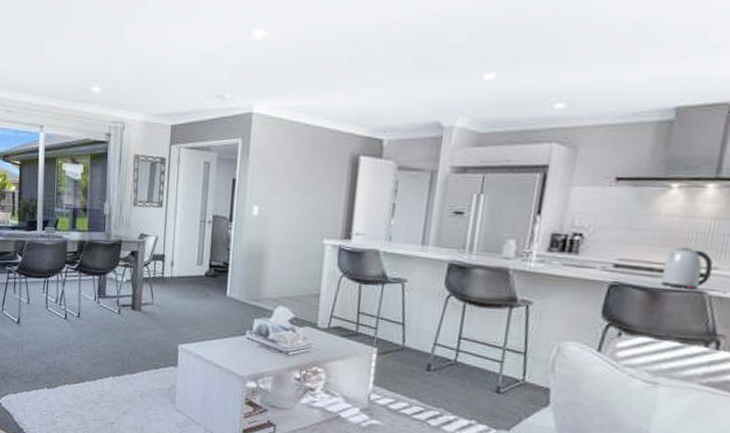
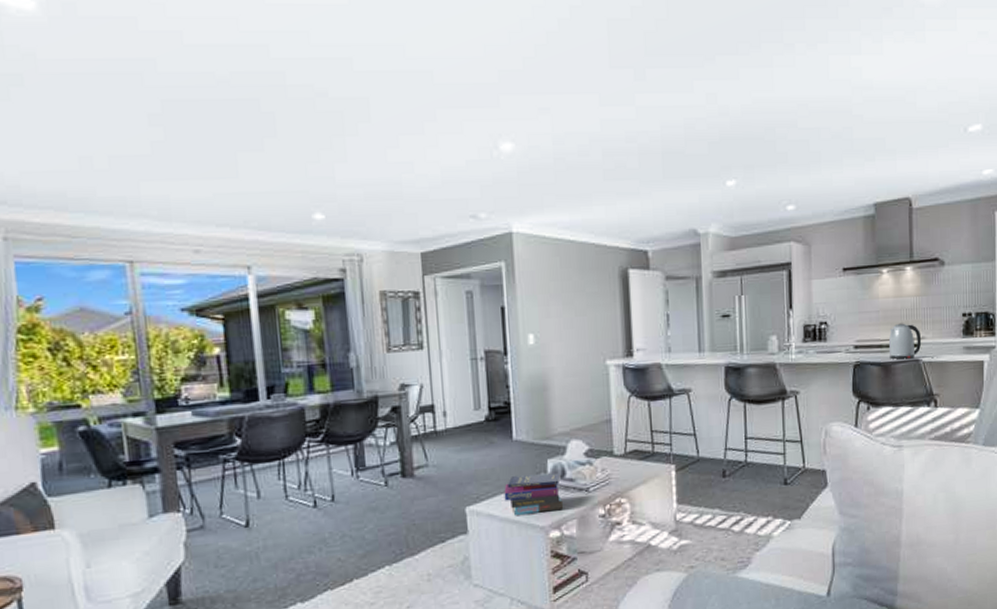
books: none [212,327,264,365] -> present [504,472,564,516]

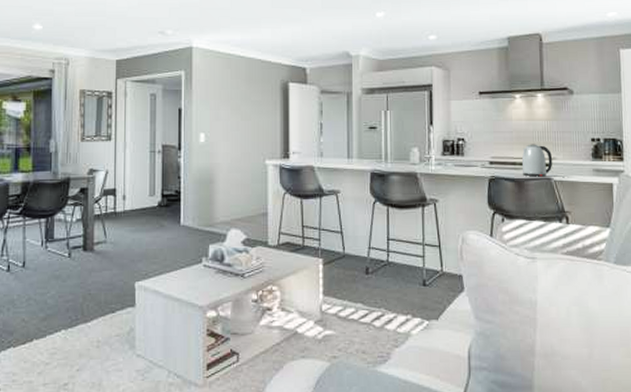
books: present [504,472,564,516] -> none [169,257,221,294]

